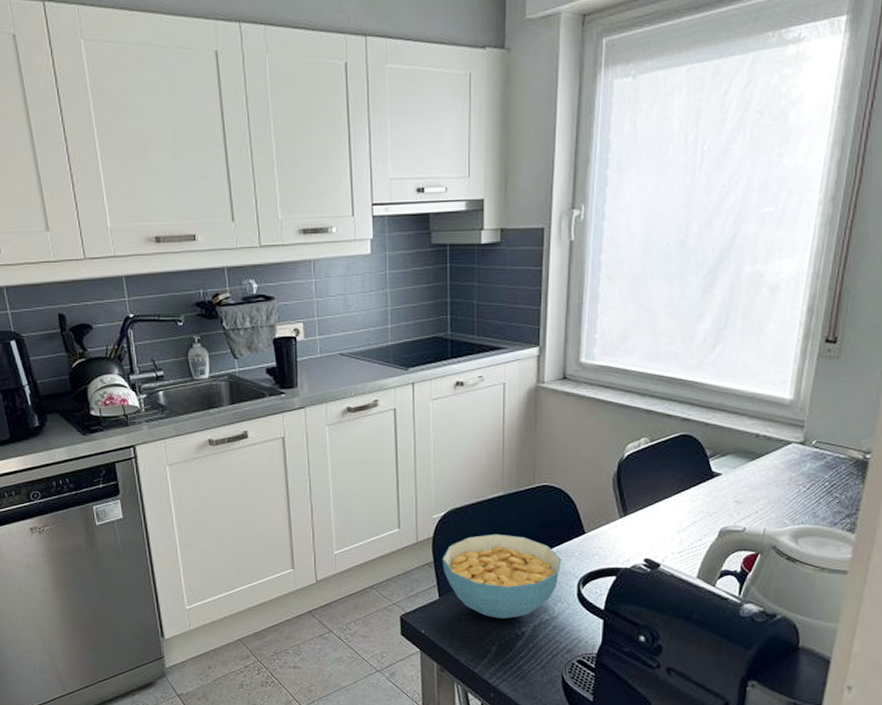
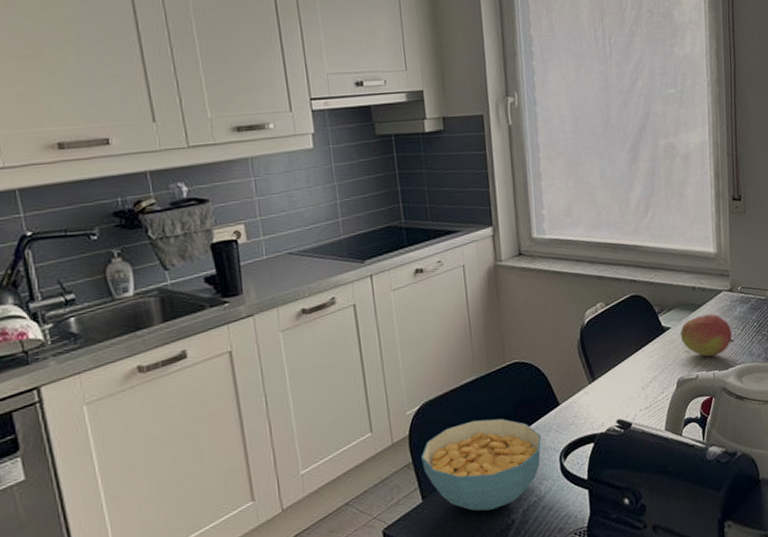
fruit: none [731,465,797,512] -> present [680,313,734,357]

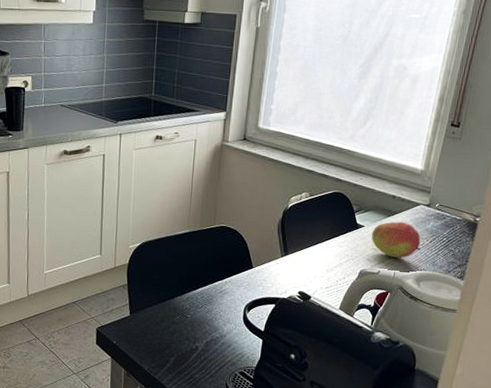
cereal bowl: present [421,418,542,512] -> none [134,264,233,335]

